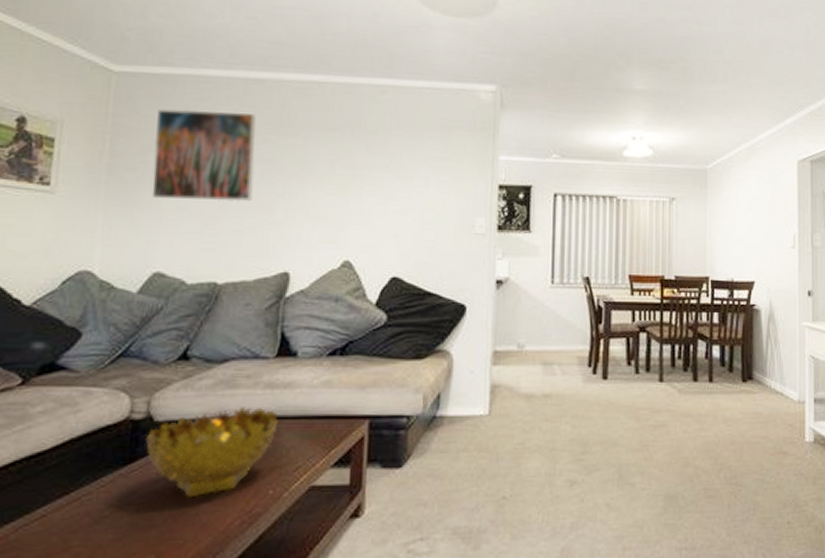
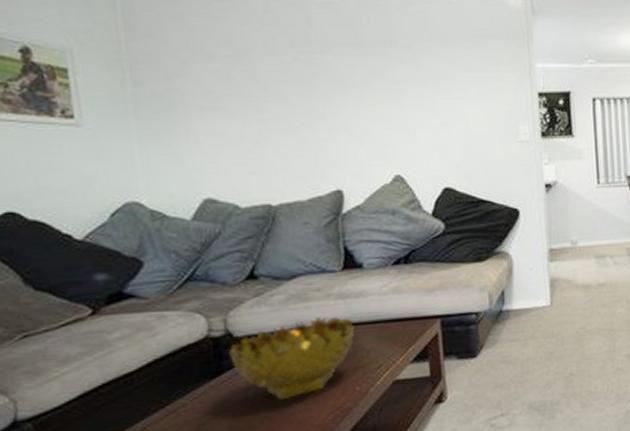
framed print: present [152,109,256,202] -> none [174,31,292,124]

